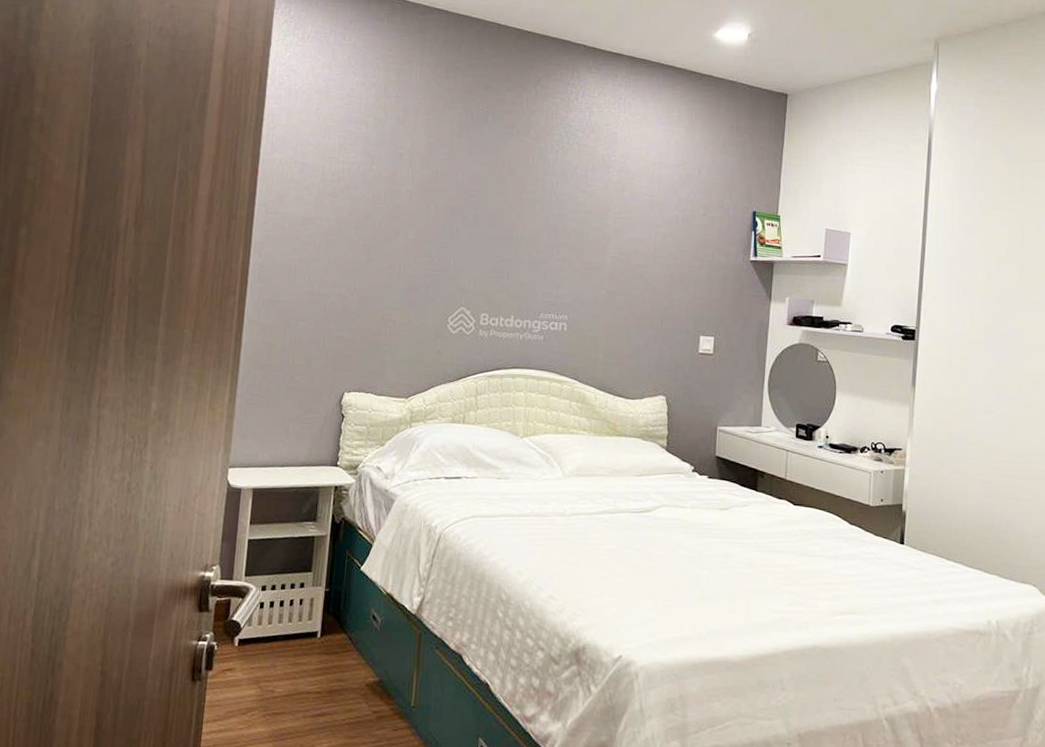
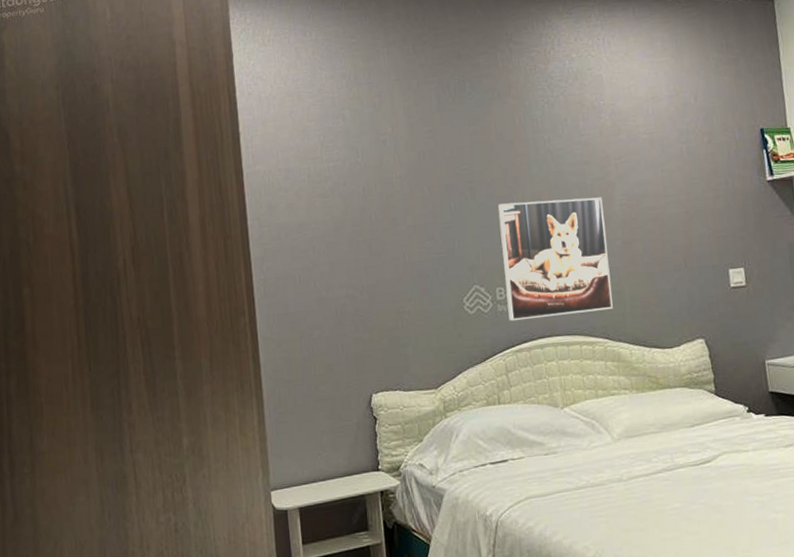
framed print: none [488,235,596,353] -> present [498,197,613,322]

